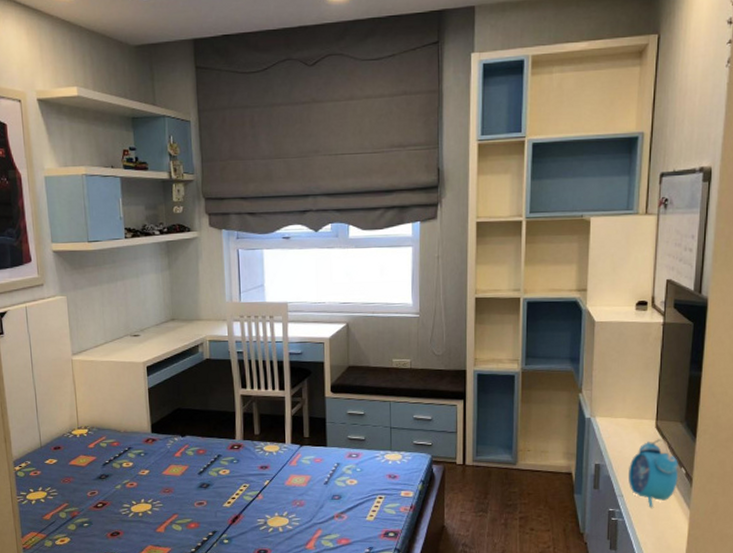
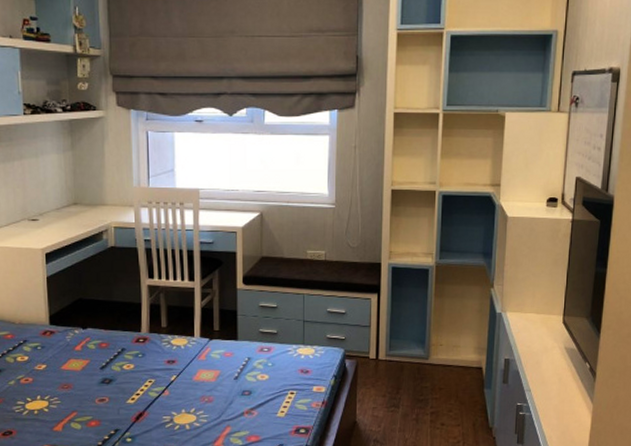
alarm clock: present [629,439,678,508] -> none [536,334,583,402]

